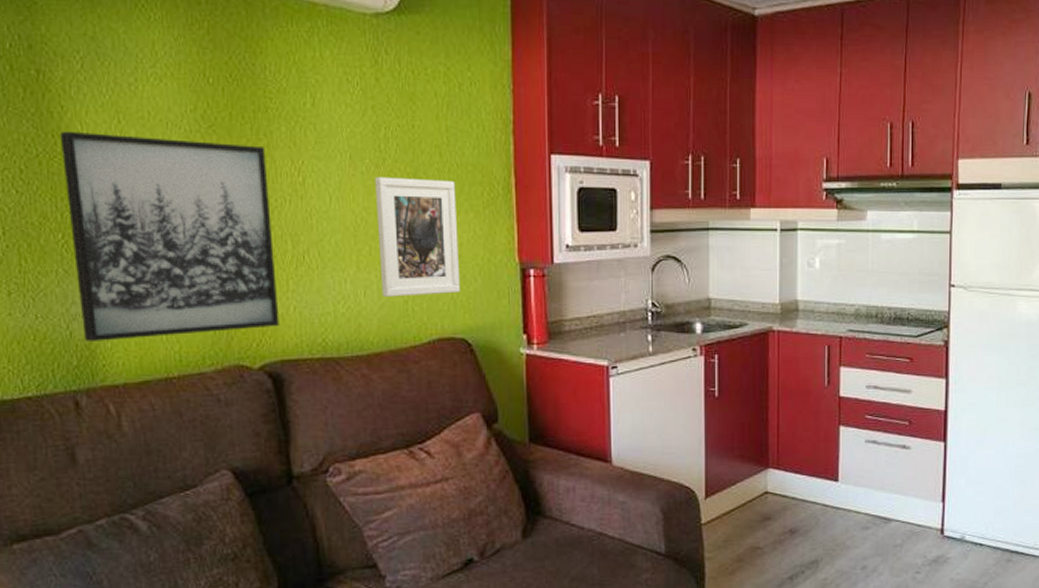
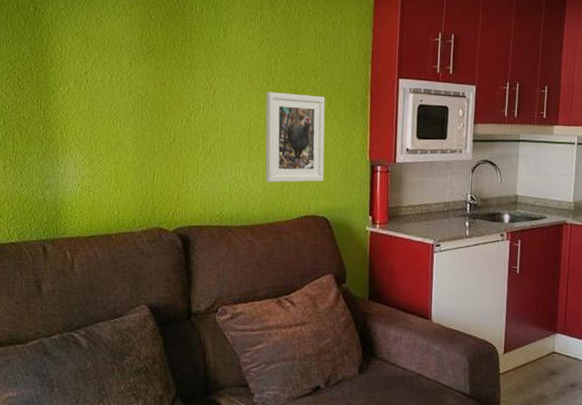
wall art: present [59,130,280,341] -> none [46,51,190,205]

